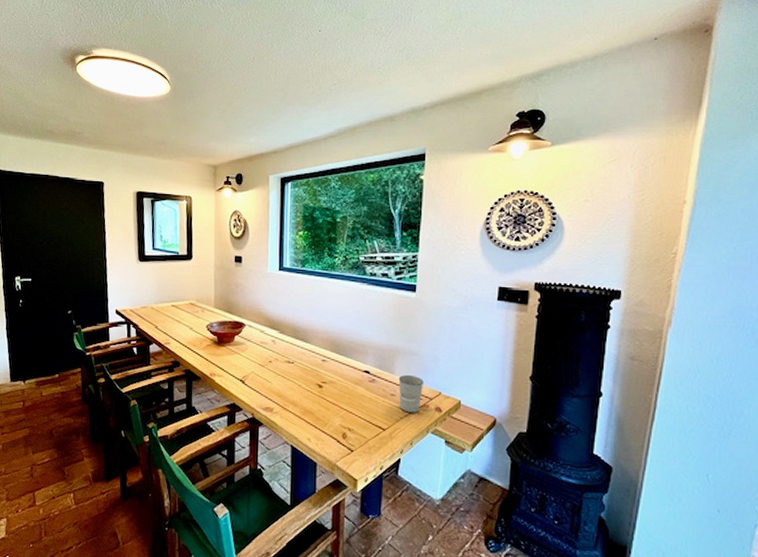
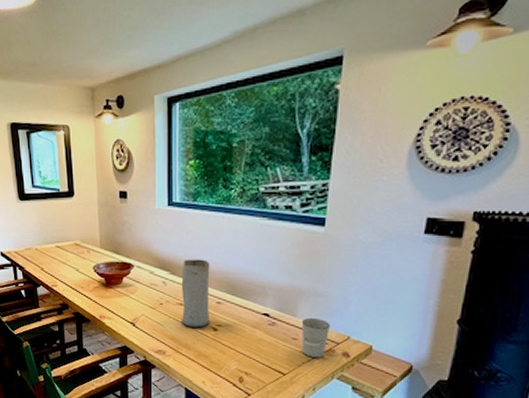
vase: none [289,319,316,385] -> present [181,259,210,328]

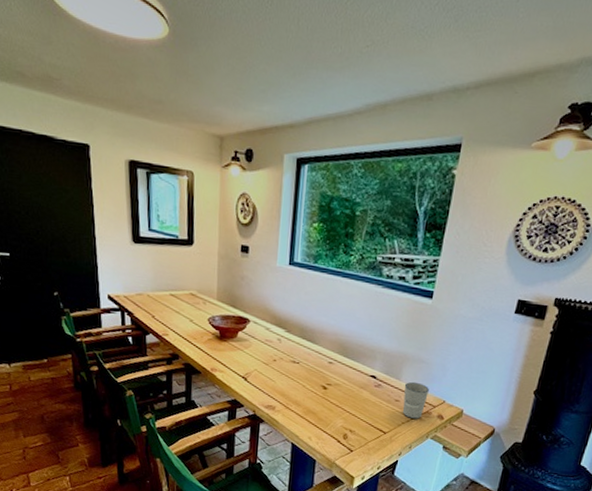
vase: present [181,259,210,328] -> none [293,319,326,386]

